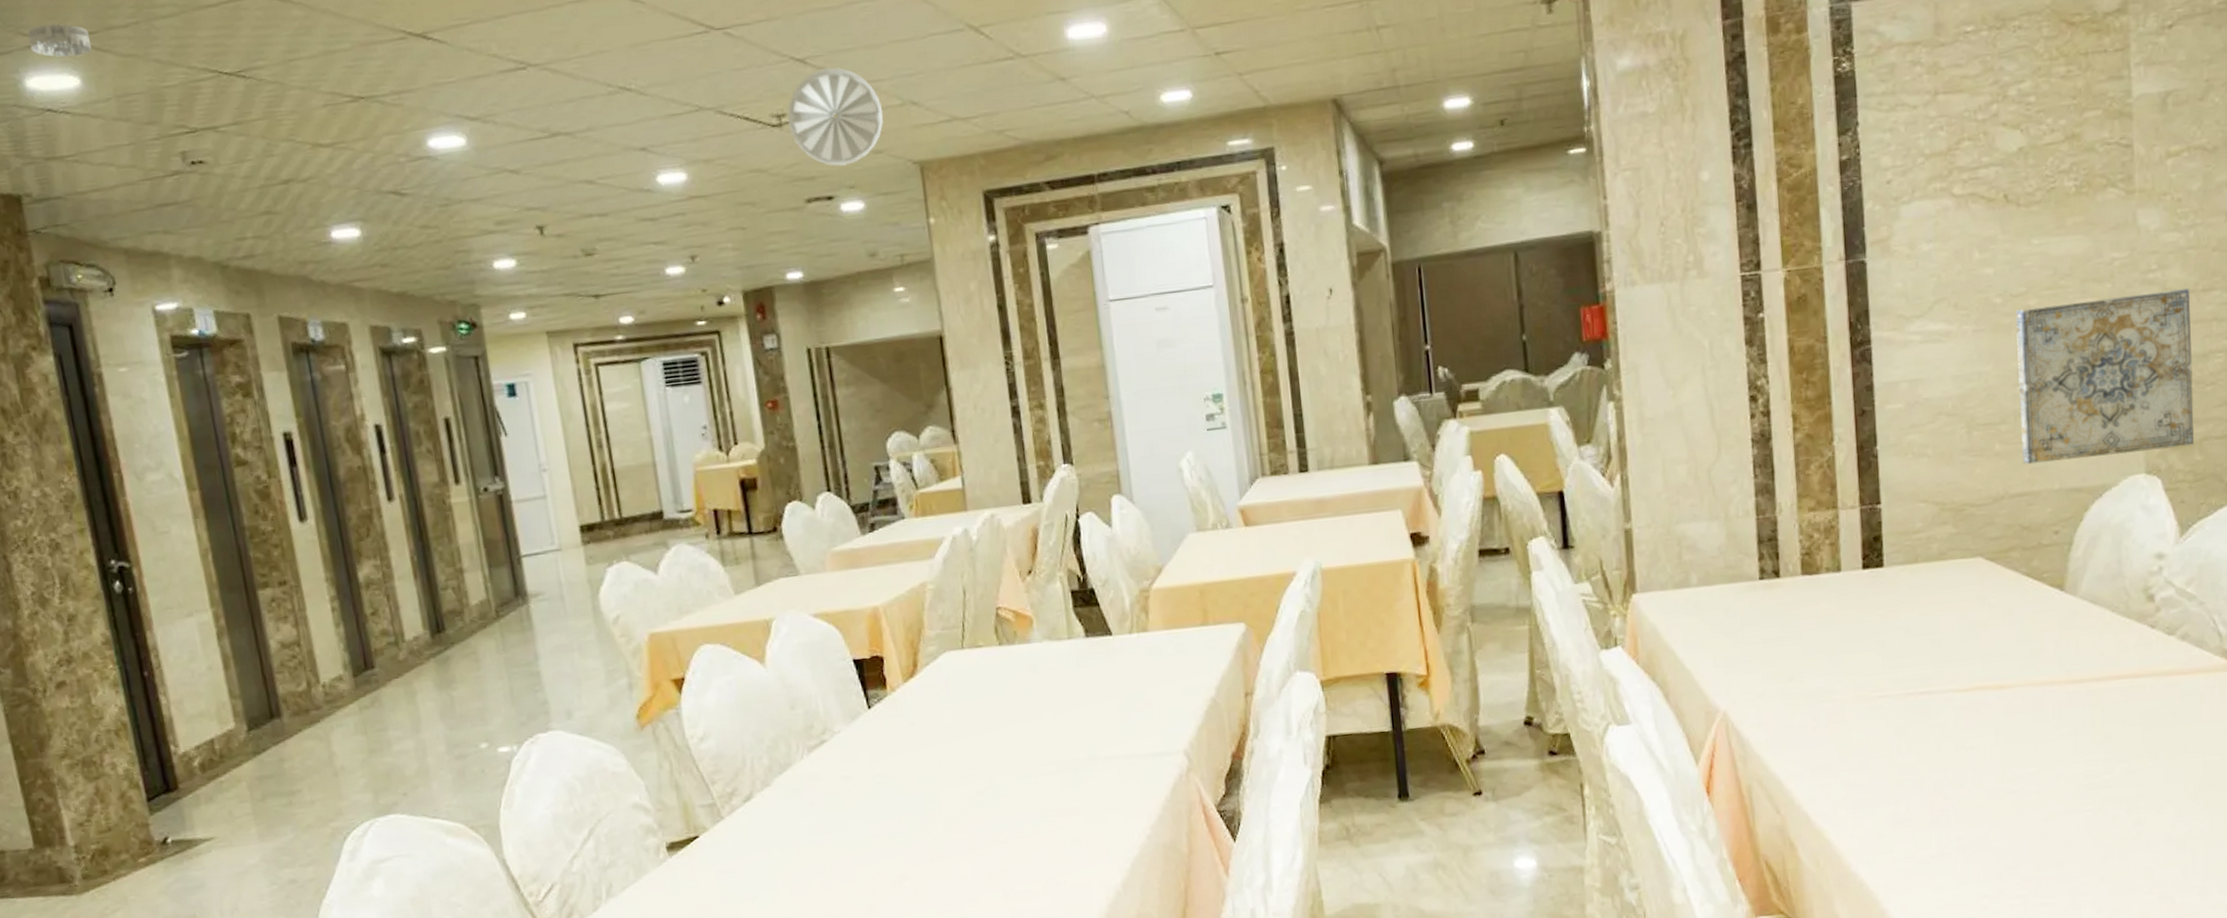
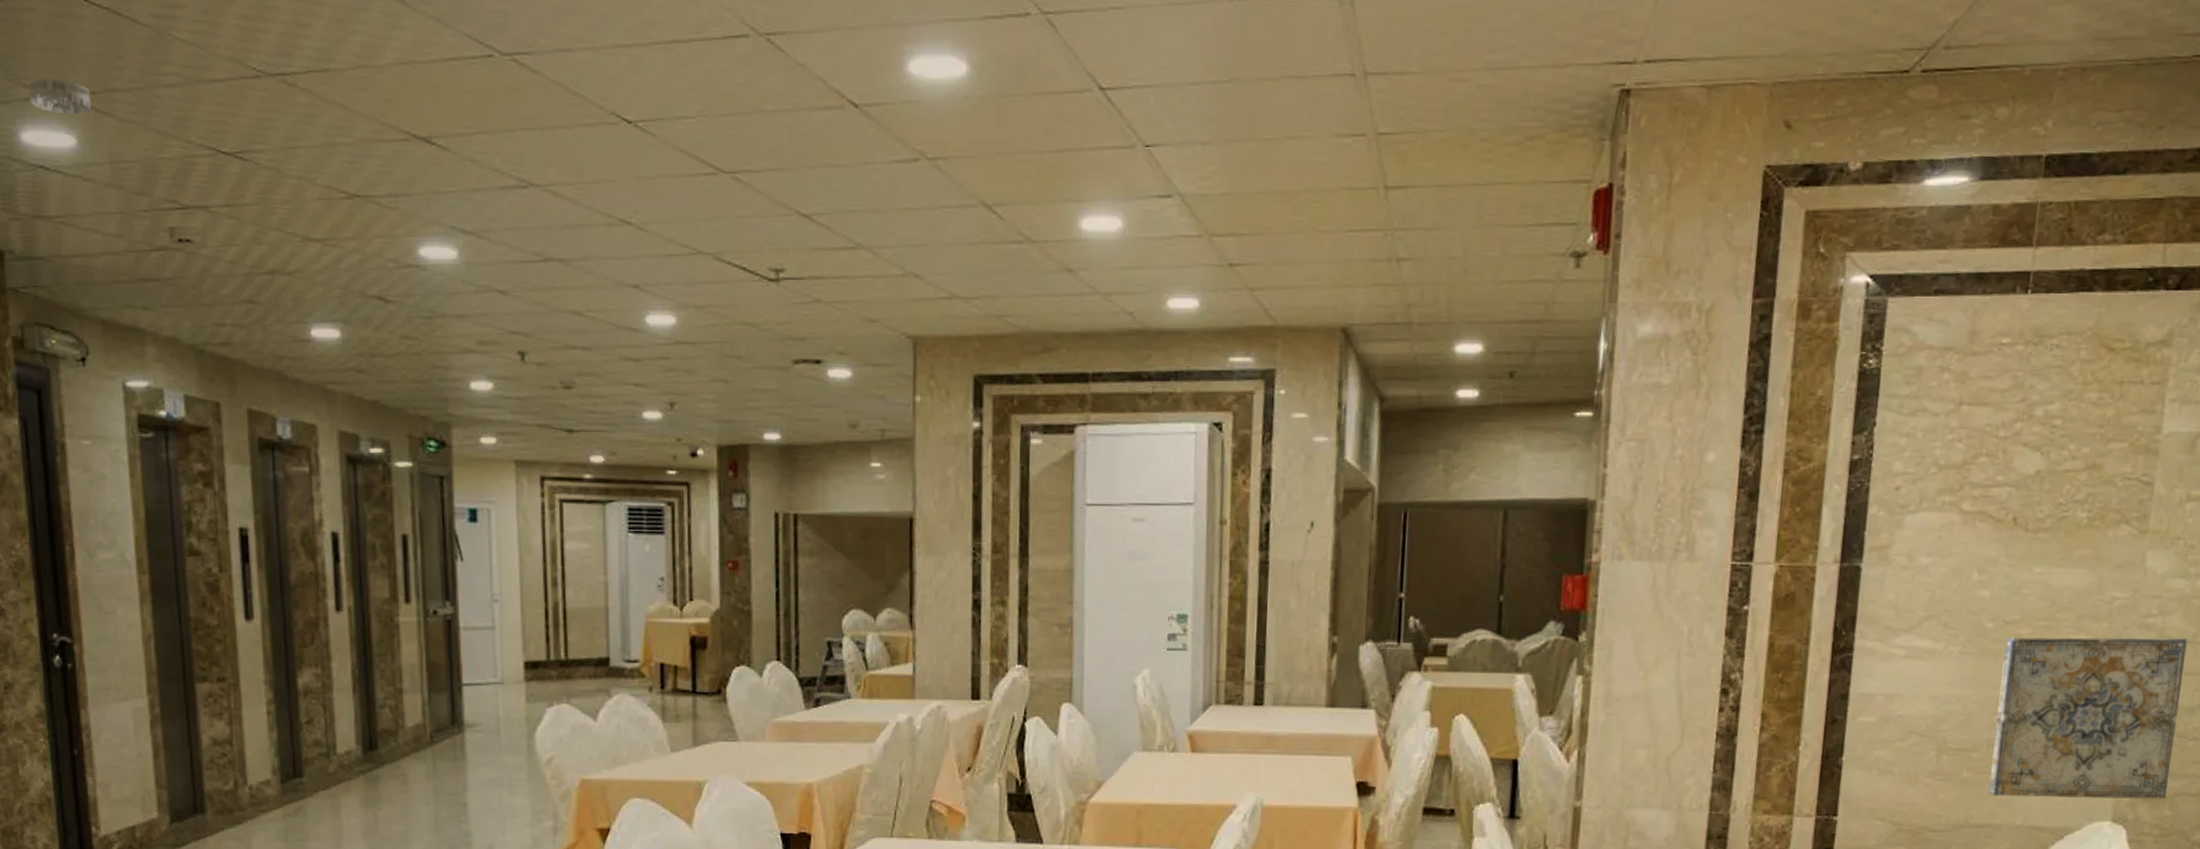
ceiling vent: present [787,67,884,166] -> none [785,227,883,330]

